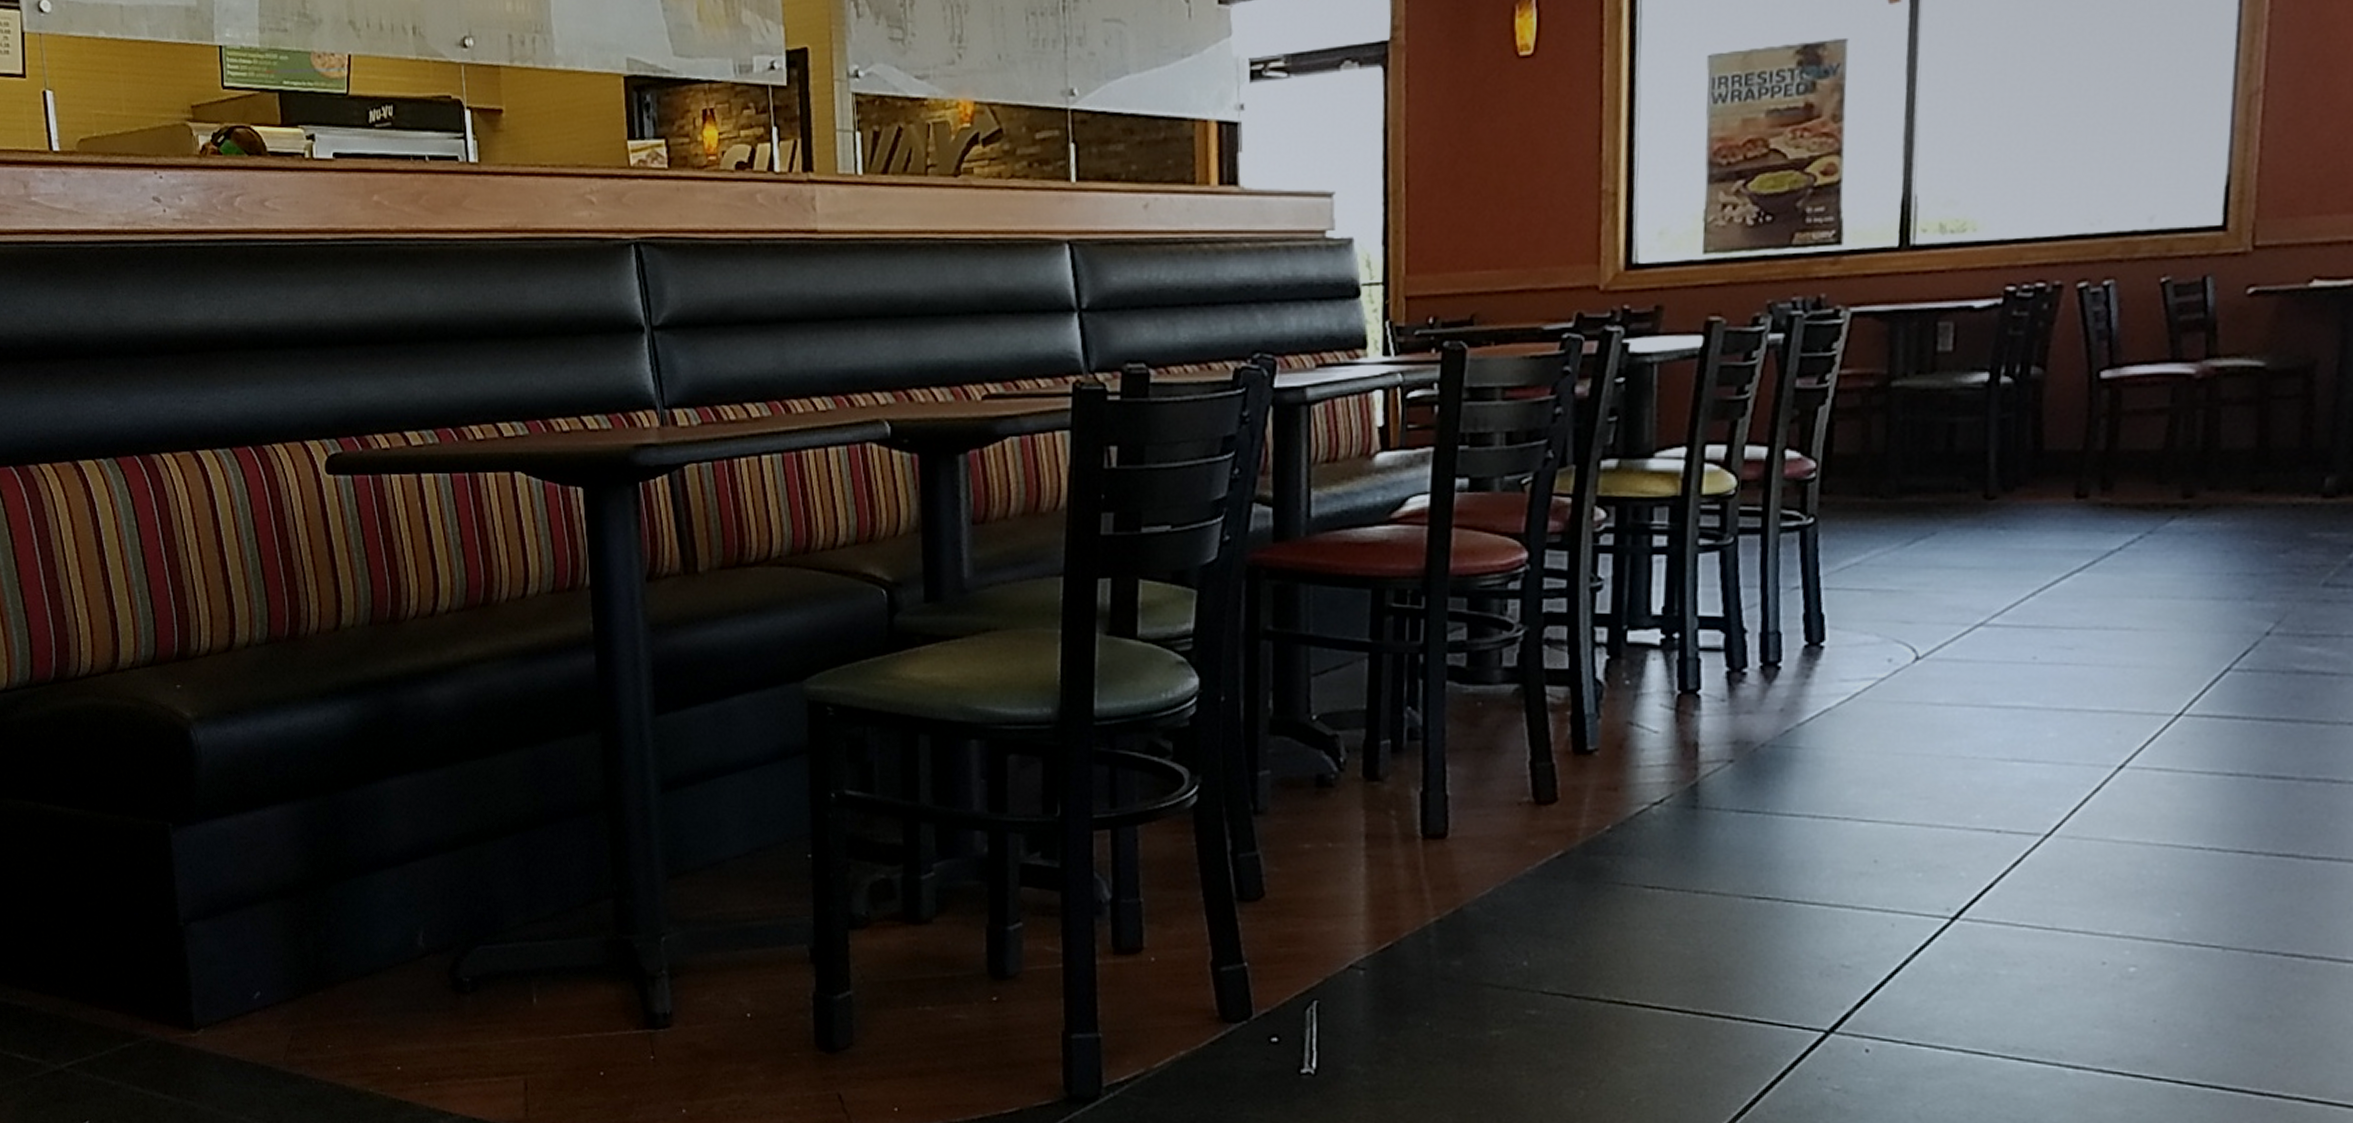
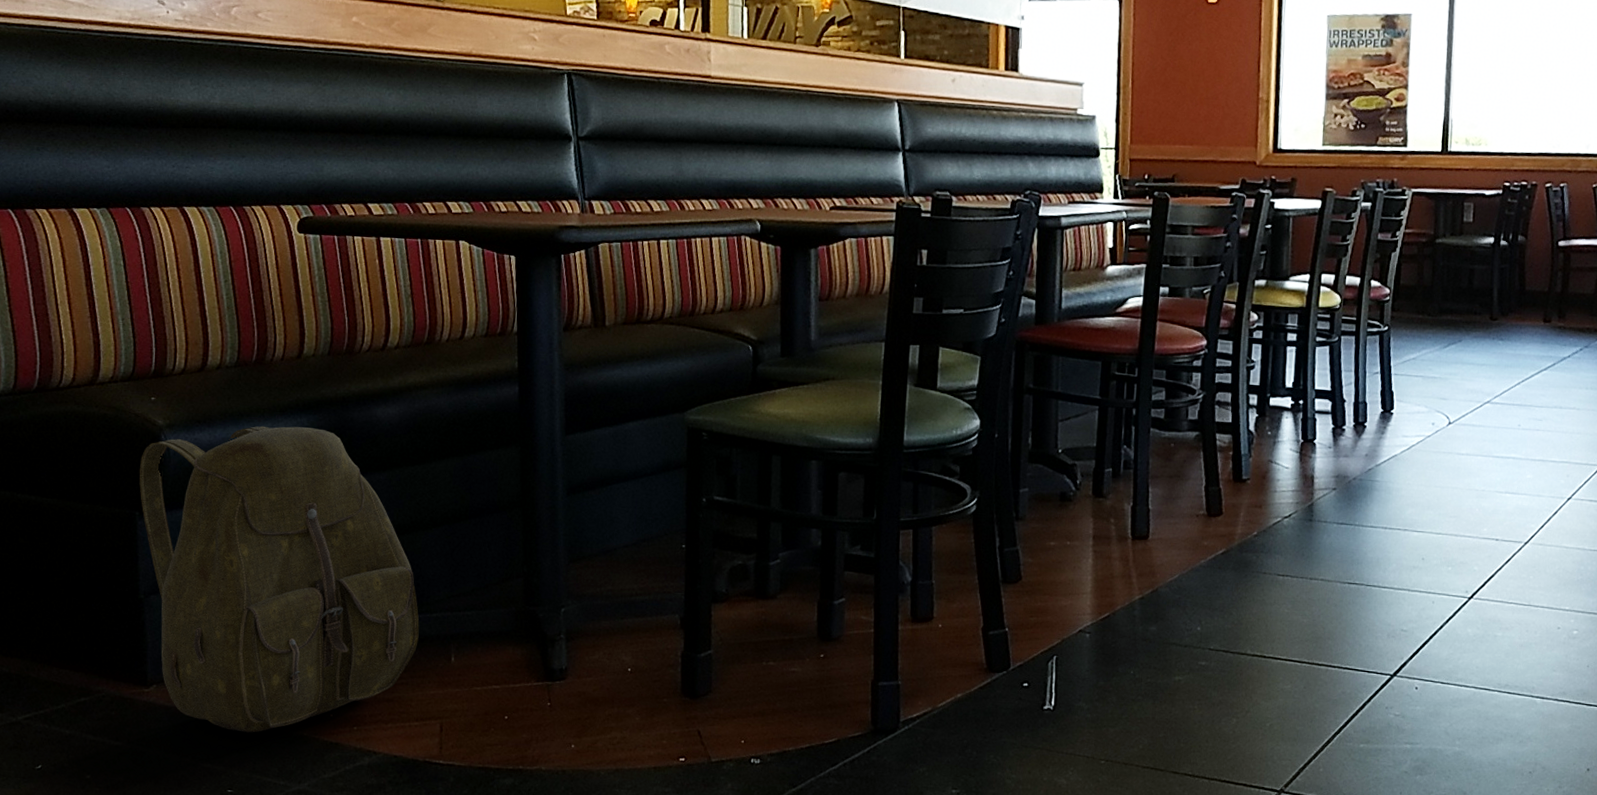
backpack: none [169,715,493,1088] -> present [139,426,420,733]

